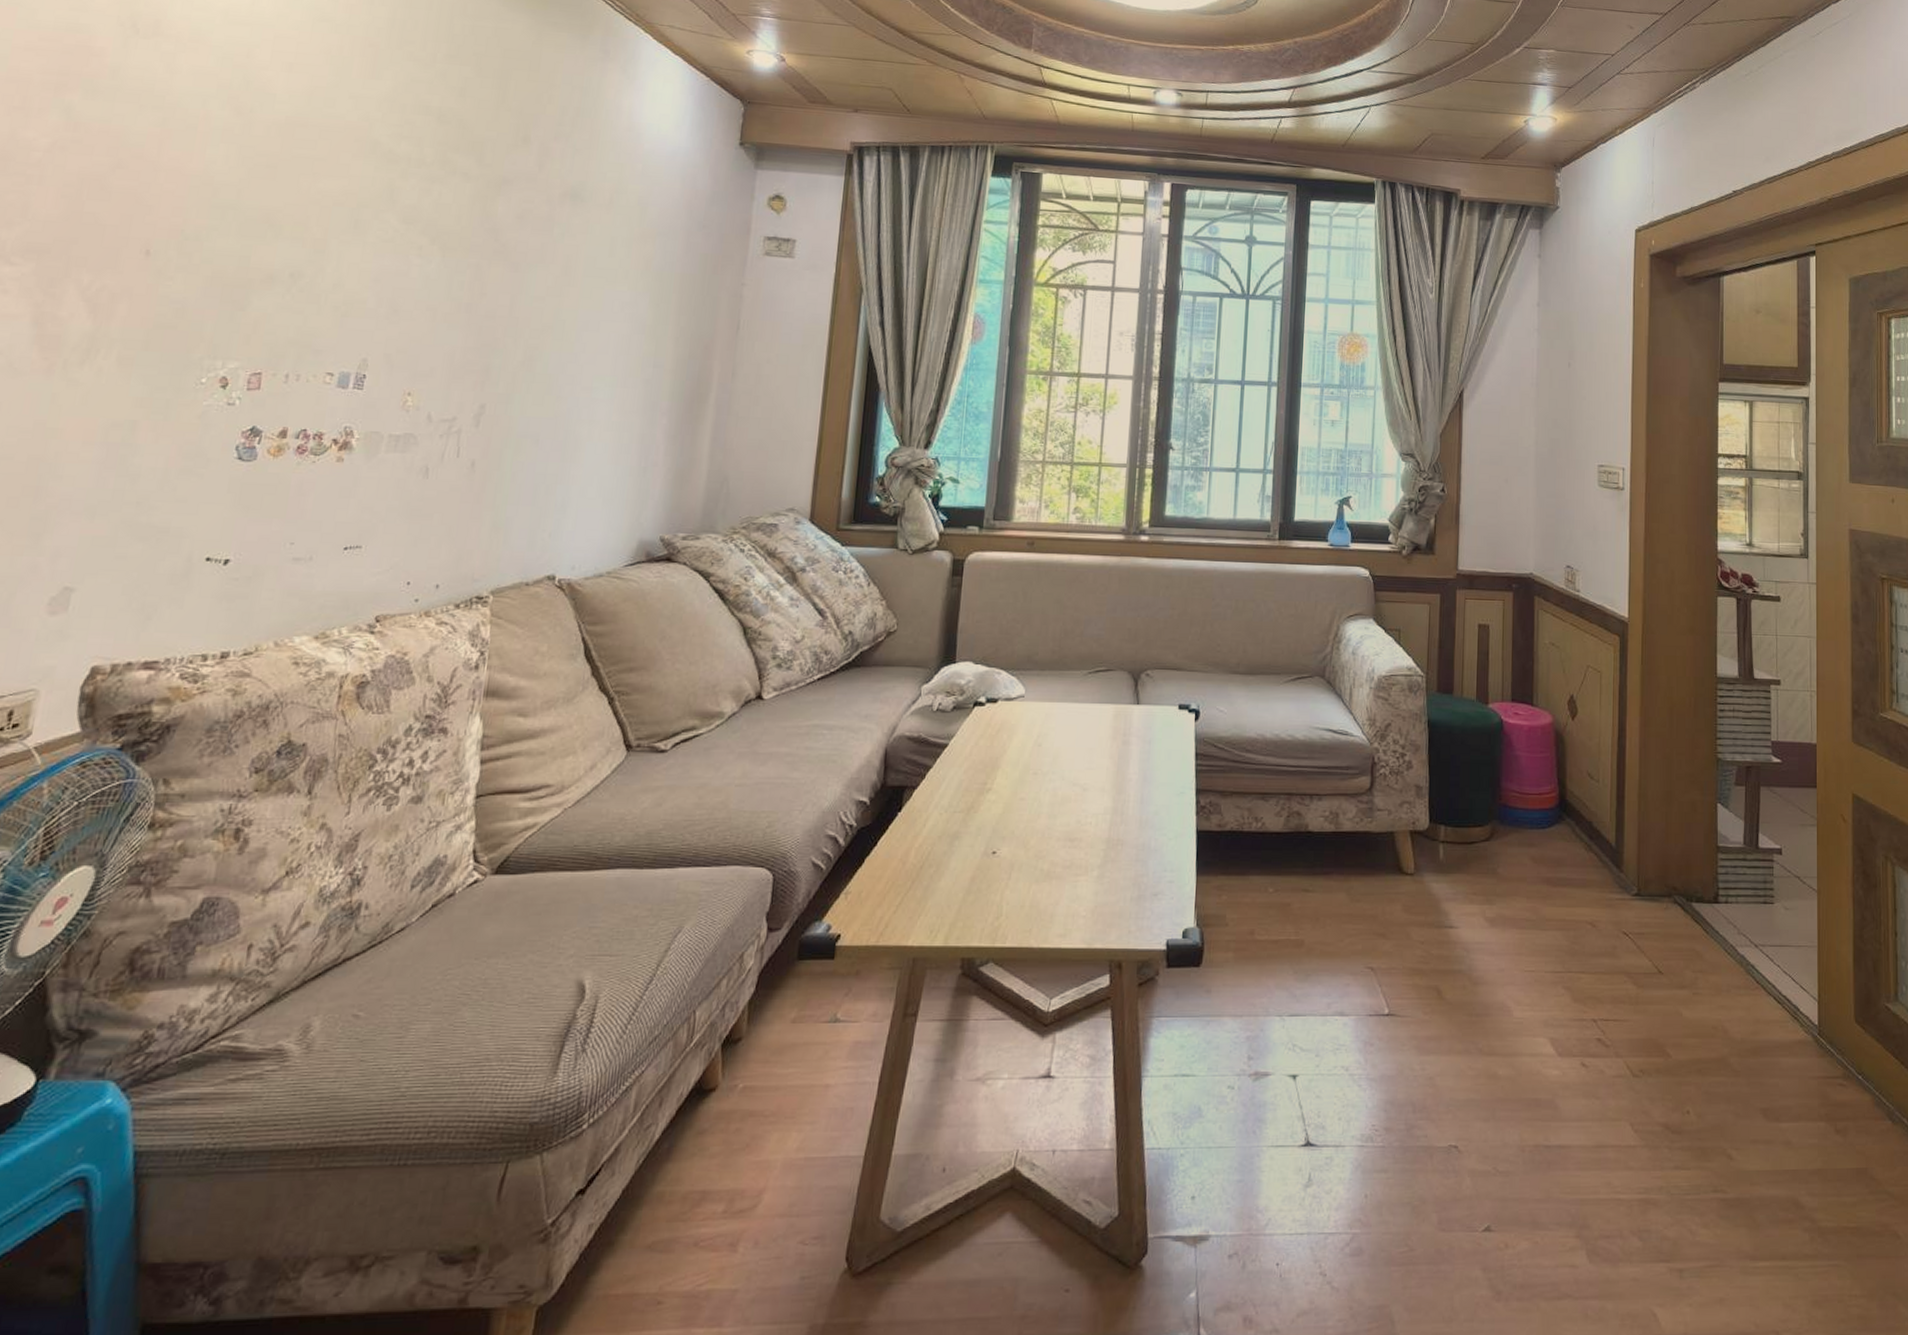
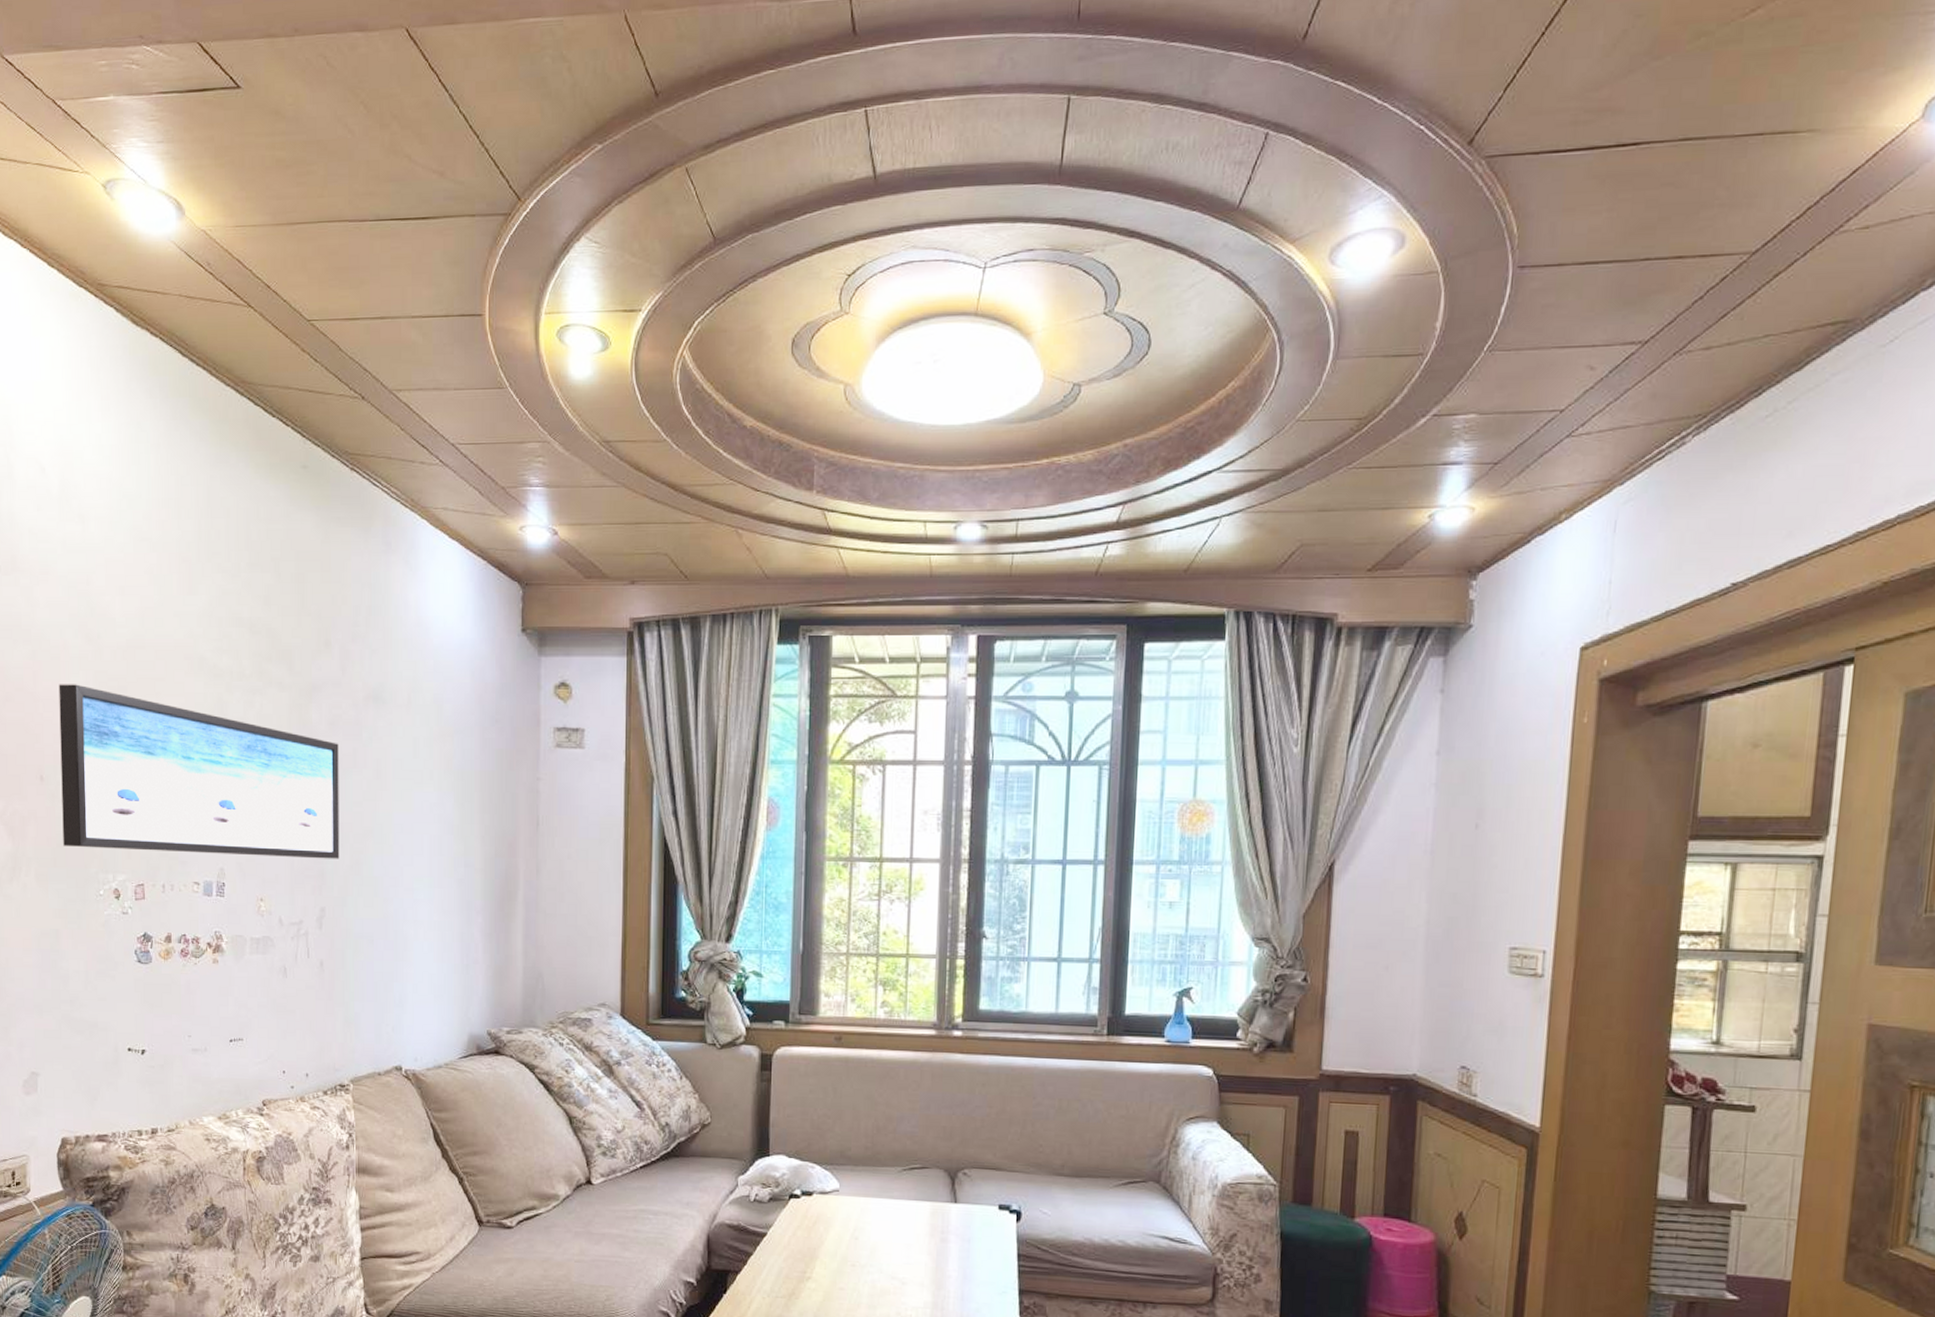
wall art: none [162,155,525,355] -> present [59,684,340,859]

